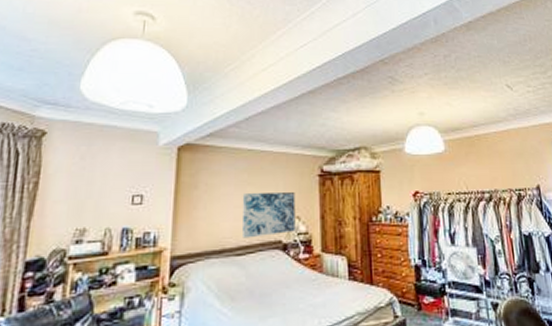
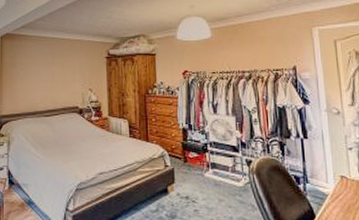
wall art: present [241,192,296,239] -> none [48,71,89,104]

